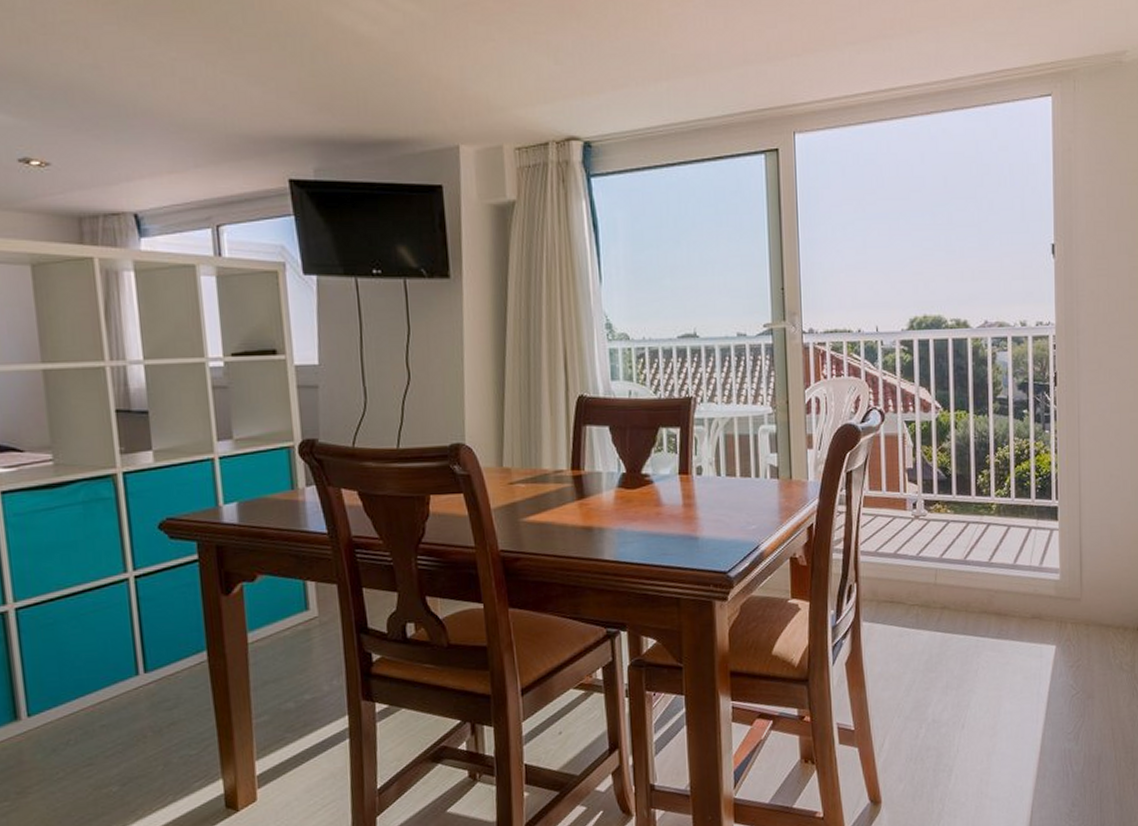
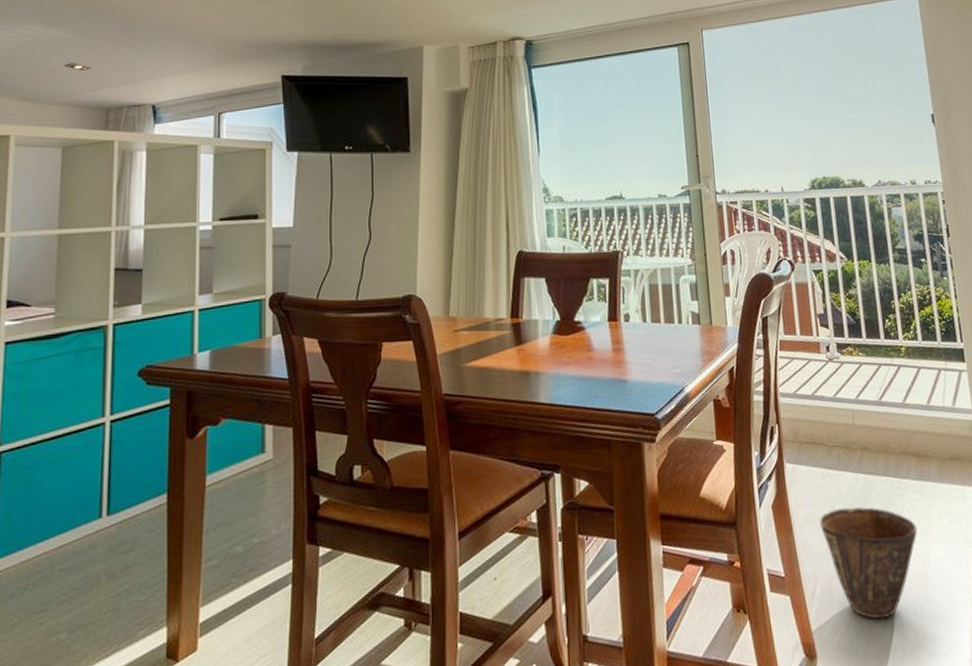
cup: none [893,664,991,769] -> present [820,507,918,620]

